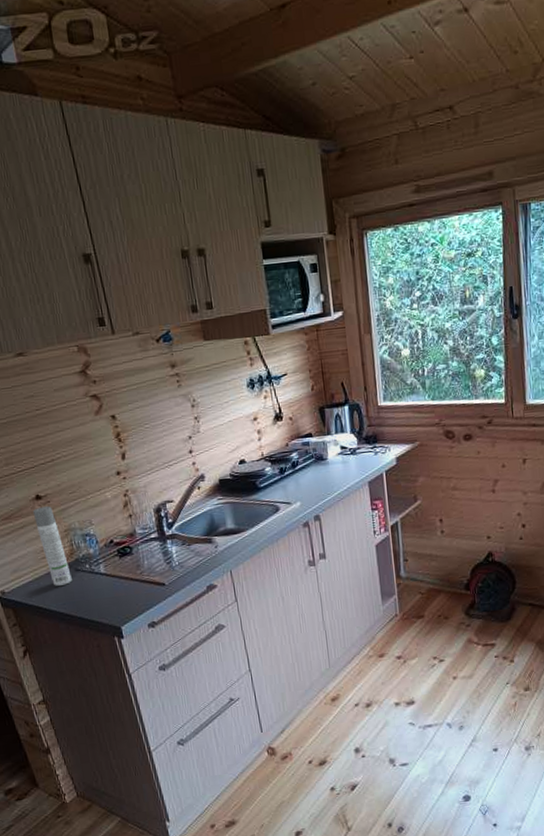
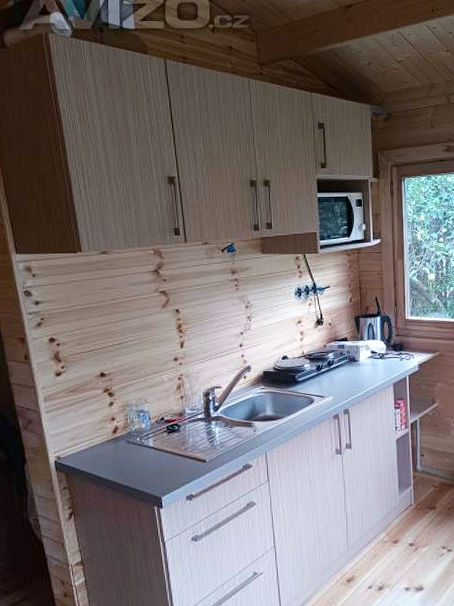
spray bottle: present [32,506,72,587] -> none [96,383,123,456]

